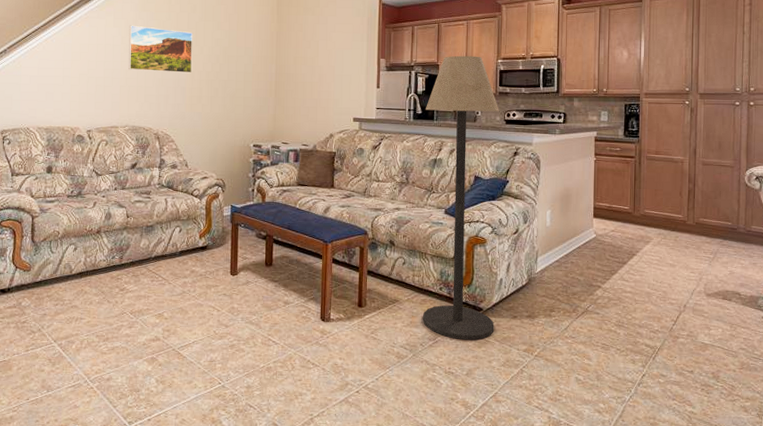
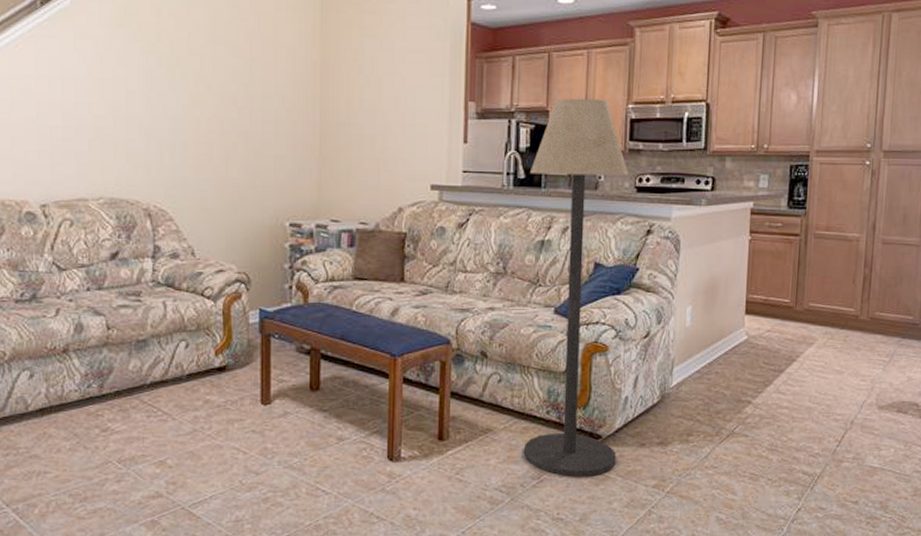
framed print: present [129,25,193,74] -> none [99,48,197,122]

